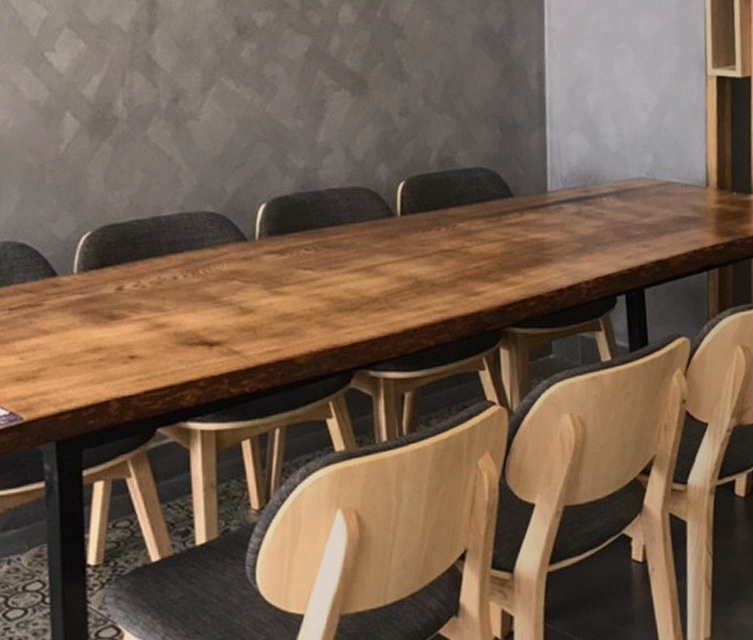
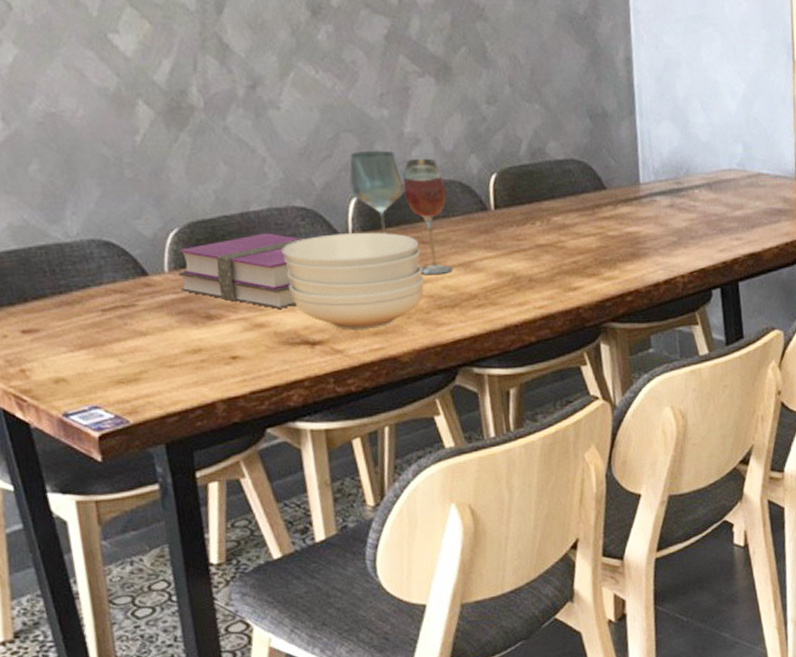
hardback book: none [85,236,213,310] -> present [176,233,306,309]
bowl: none [189,236,326,331] -> present [282,232,424,329]
wine glass: none [259,159,314,239] -> present [348,150,405,234]
wineglass: none [312,166,355,278] -> present [402,158,453,274]

